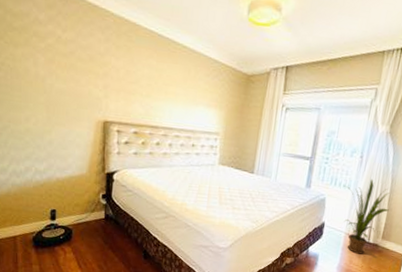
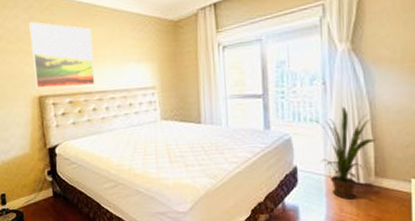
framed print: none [101,43,167,121] -> present [29,21,95,89]

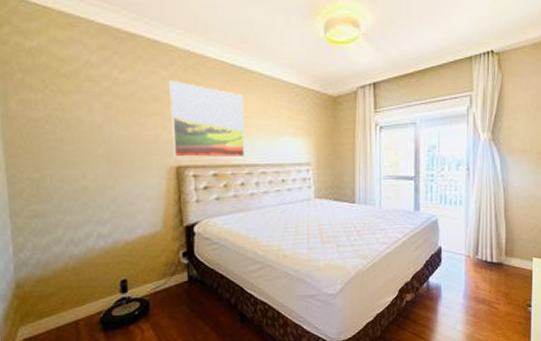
house plant: present [310,106,375,200] -> none [455,191,507,277]

